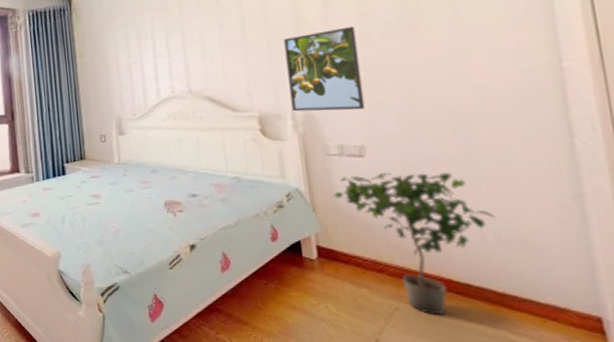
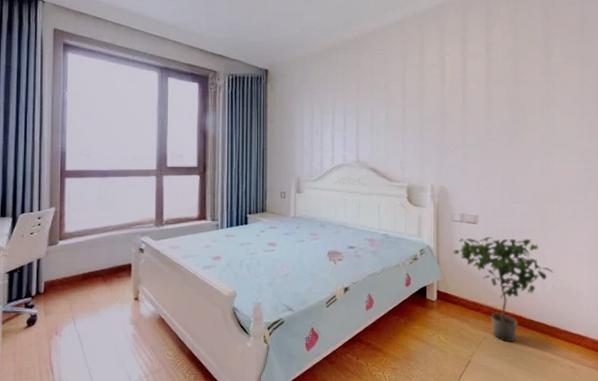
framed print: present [284,26,365,112] -> none [432,123,482,188]

